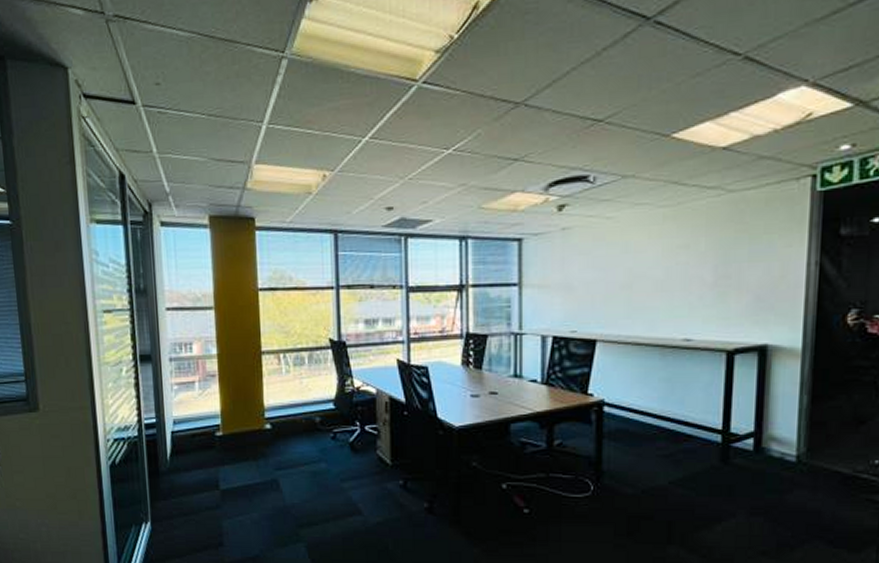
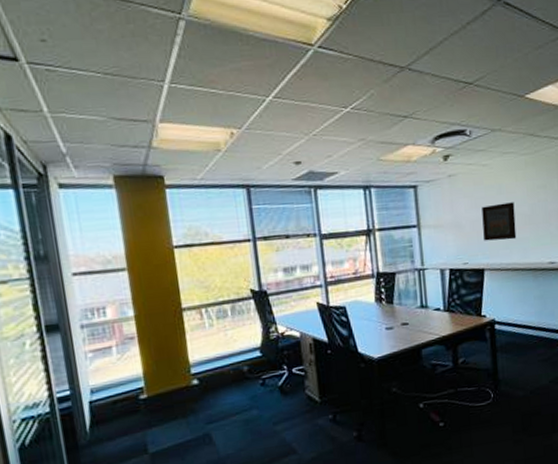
wall art: none [600,263,644,308] -> present [481,202,517,241]

